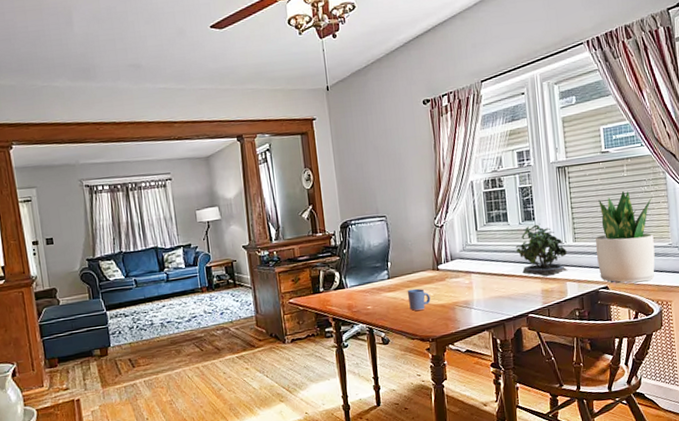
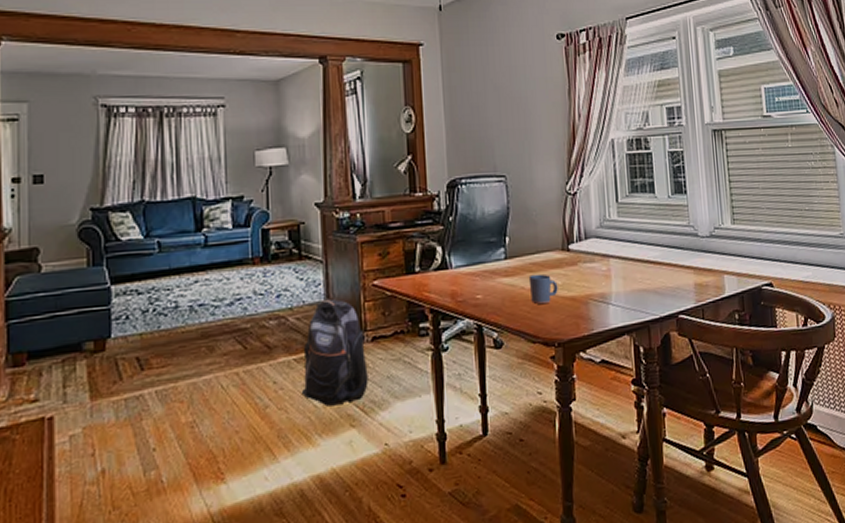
backpack: none [242,314,291,388] -> present [301,298,369,406]
potted plant: present [515,223,568,277] -> none [663,197,726,267]
planter: present [596,190,655,283] -> none [757,164,826,280]

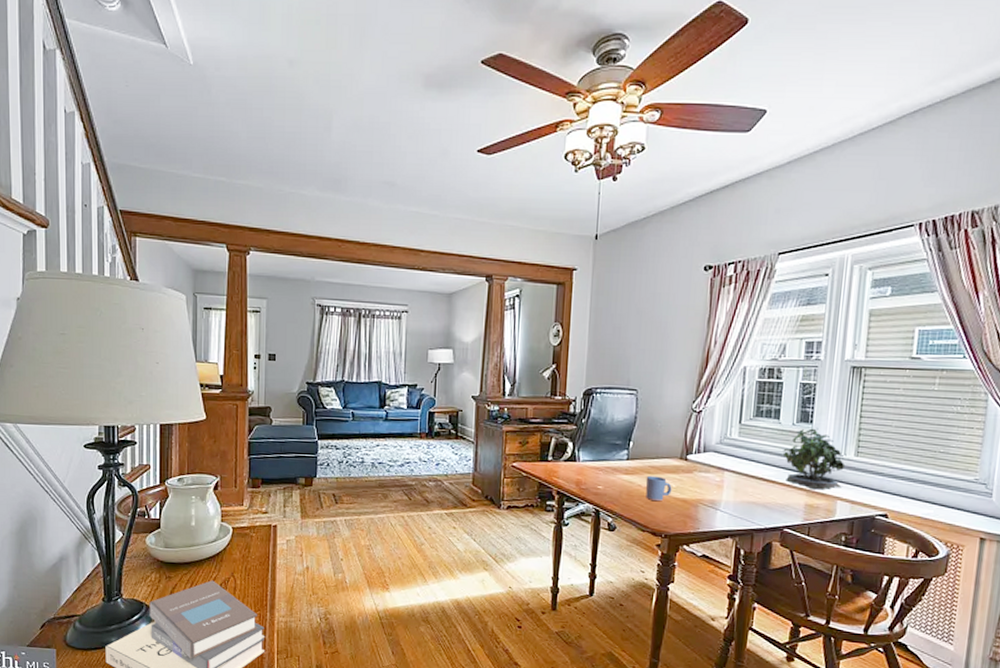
backpack: present [301,298,369,406] -> none [448,471,502,552]
potted plant: none [663,197,726,267] -> present [783,427,846,491]

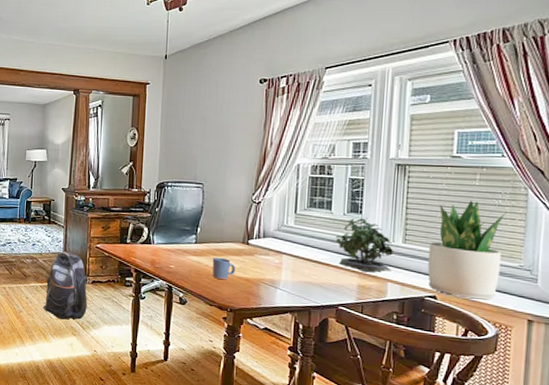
backpack: none [448,471,502,552] -> present [43,251,88,320]
planter: none [879,407,966,518] -> present [428,200,508,300]

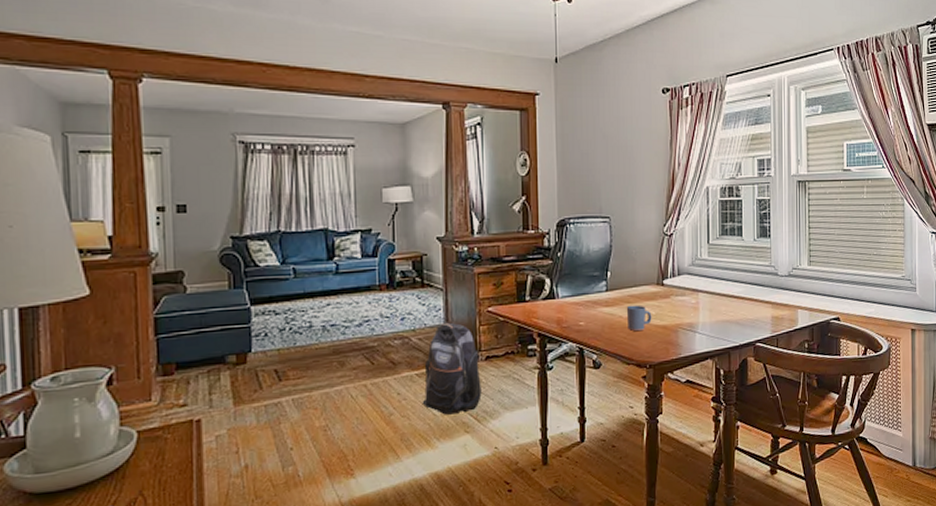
potted plant: present [335,217,394,274] -> none [748,241,801,302]
planter: present [428,200,508,300] -> none [831,214,890,316]

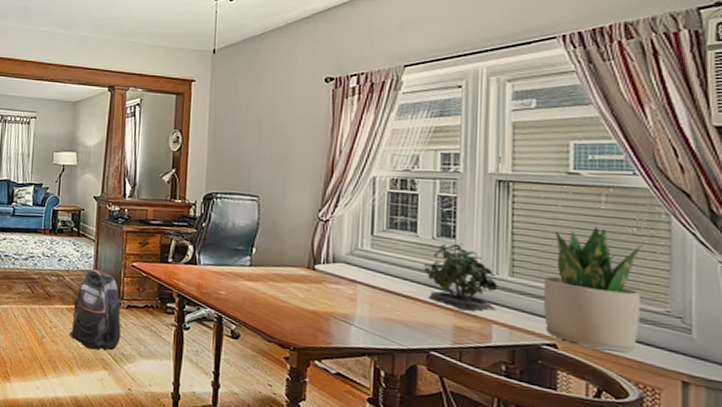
mug: present [626,305,652,332] -> none [270,283,299,312]
potted plant: none [748,241,801,302] -> present [423,242,499,313]
planter: none [831,214,890,316] -> present [544,226,645,353]

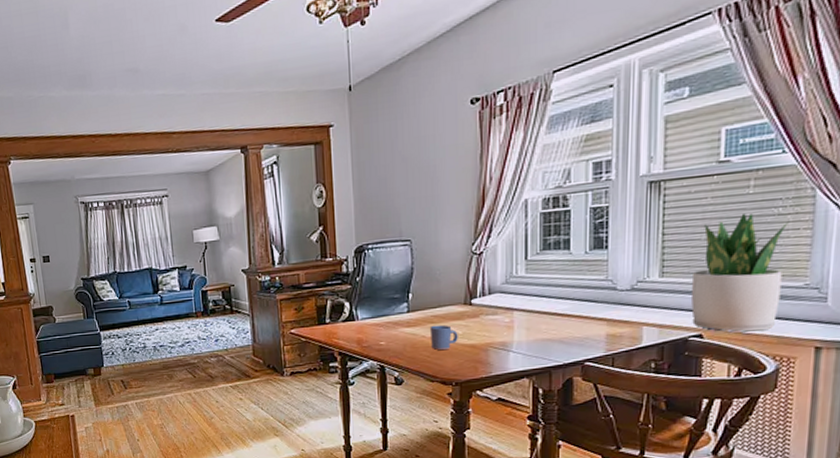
backpack: present [69,269,121,350] -> none [236,343,288,420]
mug: none [270,283,299,312] -> present [429,324,458,351]
potted plant: present [423,242,499,313] -> none [576,252,650,318]

